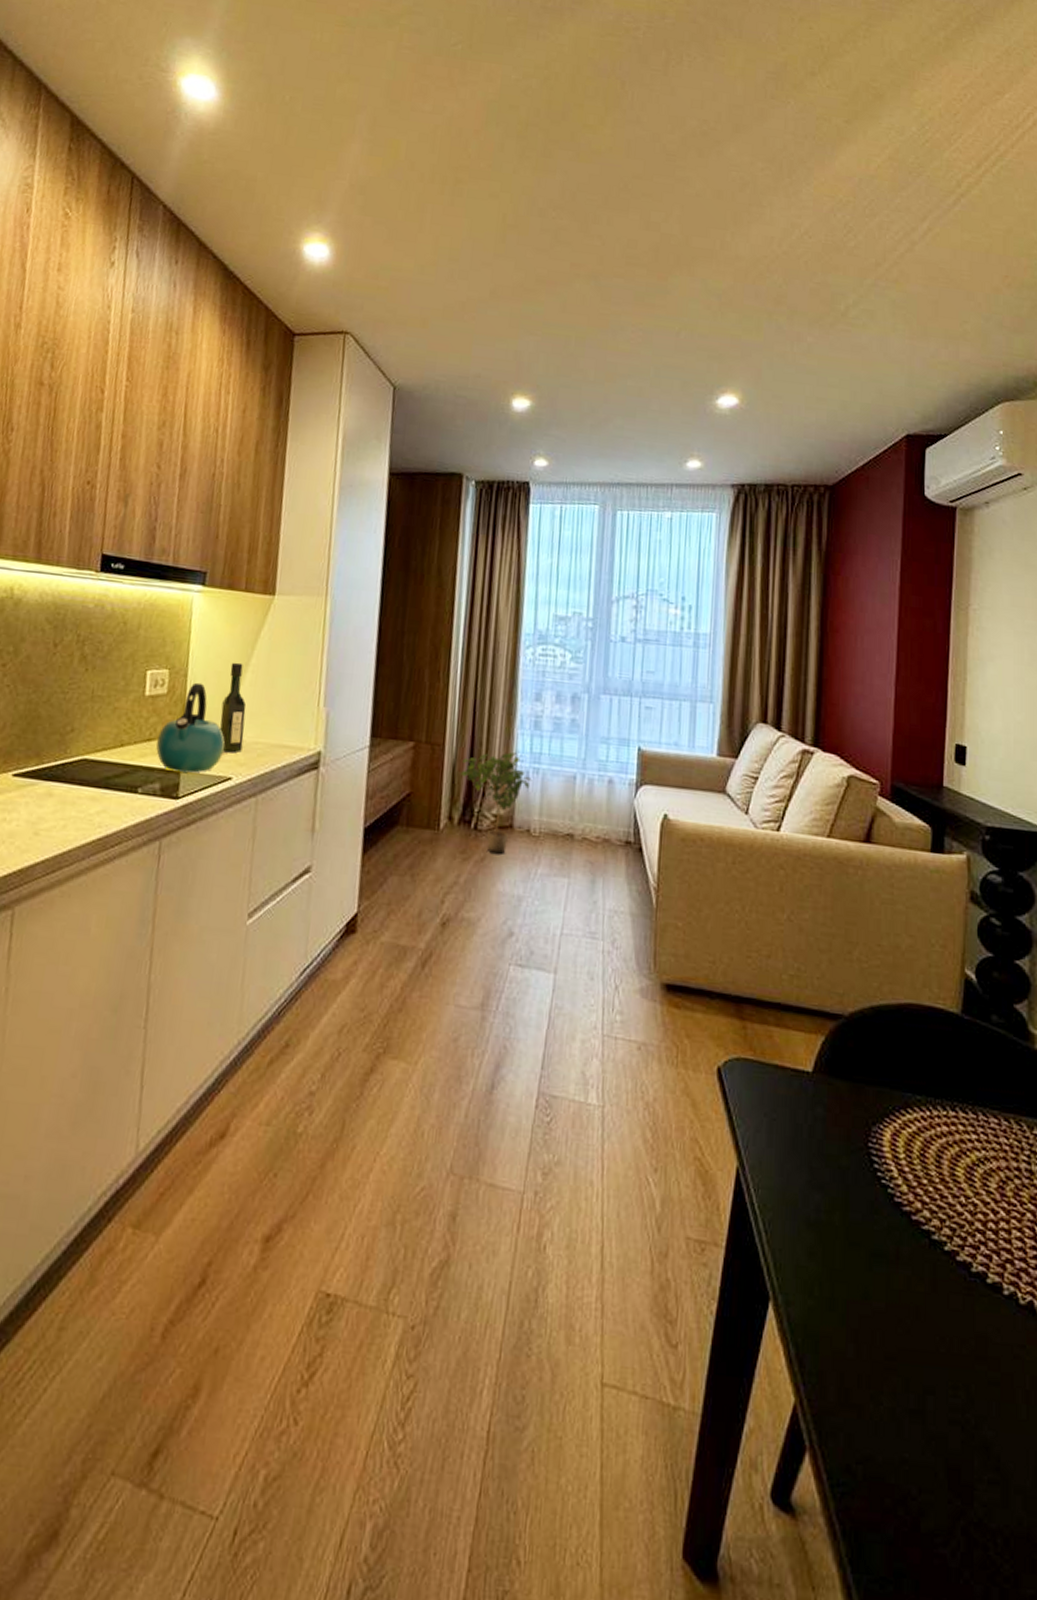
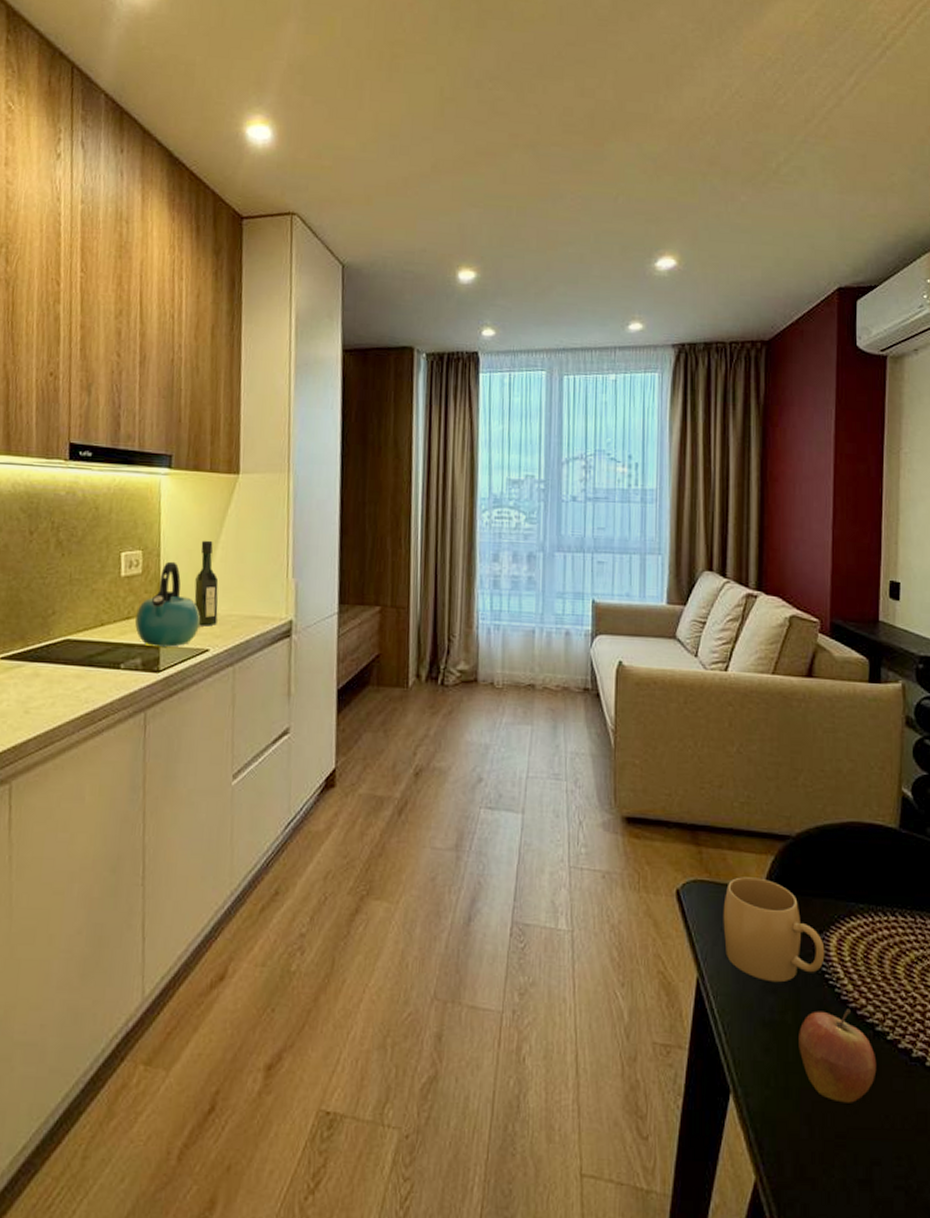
potted plant: present [460,752,532,855] -> none [425,611,494,708]
mug: none [767,1057,878,1178] -> present [723,877,825,983]
fruit: none [846,1212,932,1321] -> present [799,1009,877,1103]

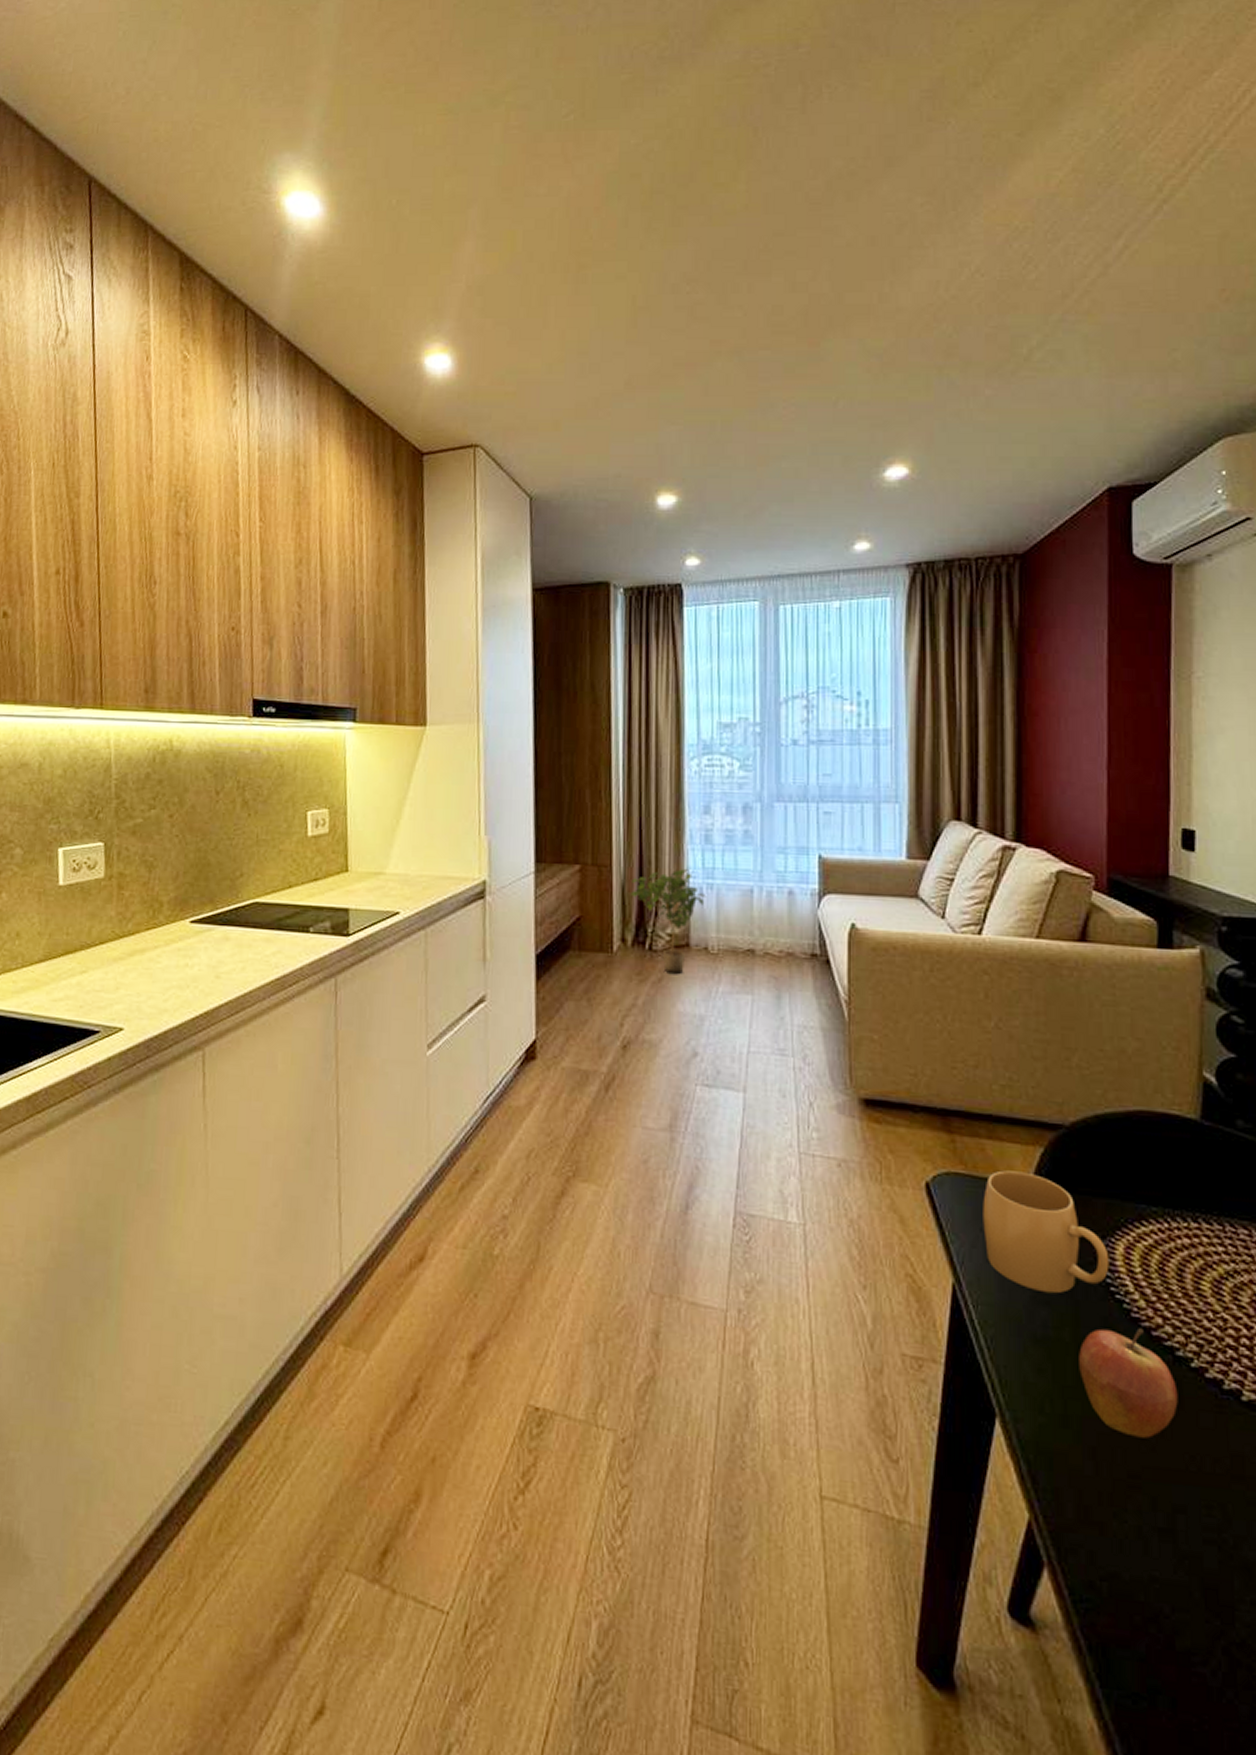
kettle: present [135,561,200,647] -> none [323,819,389,909]
bottle: present [194,540,219,626] -> none [383,796,408,888]
potted plant: none [425,611,494,708] -> present [630,869,707,975]

